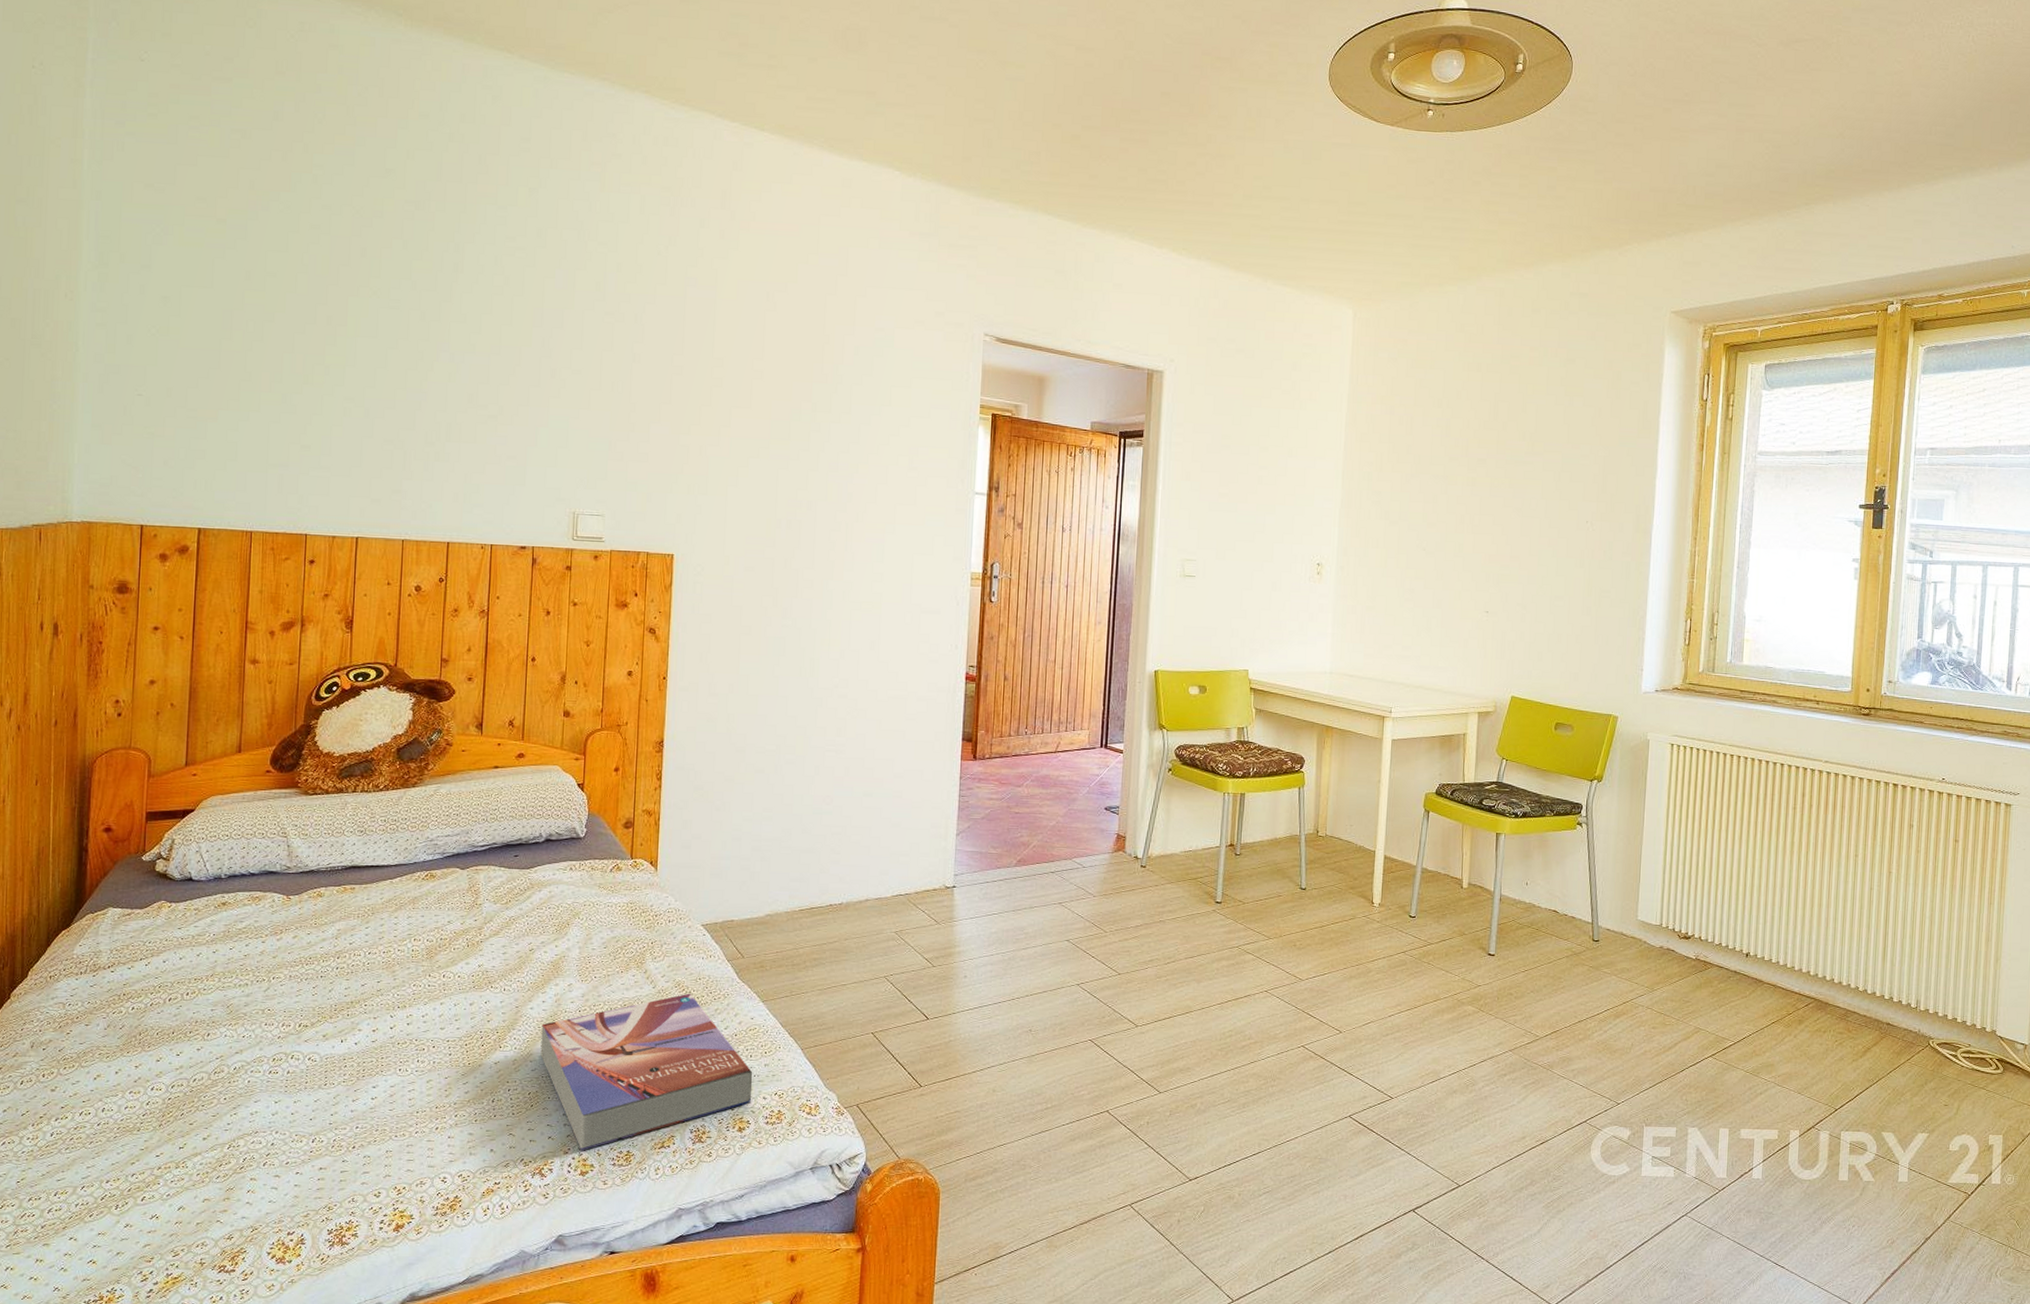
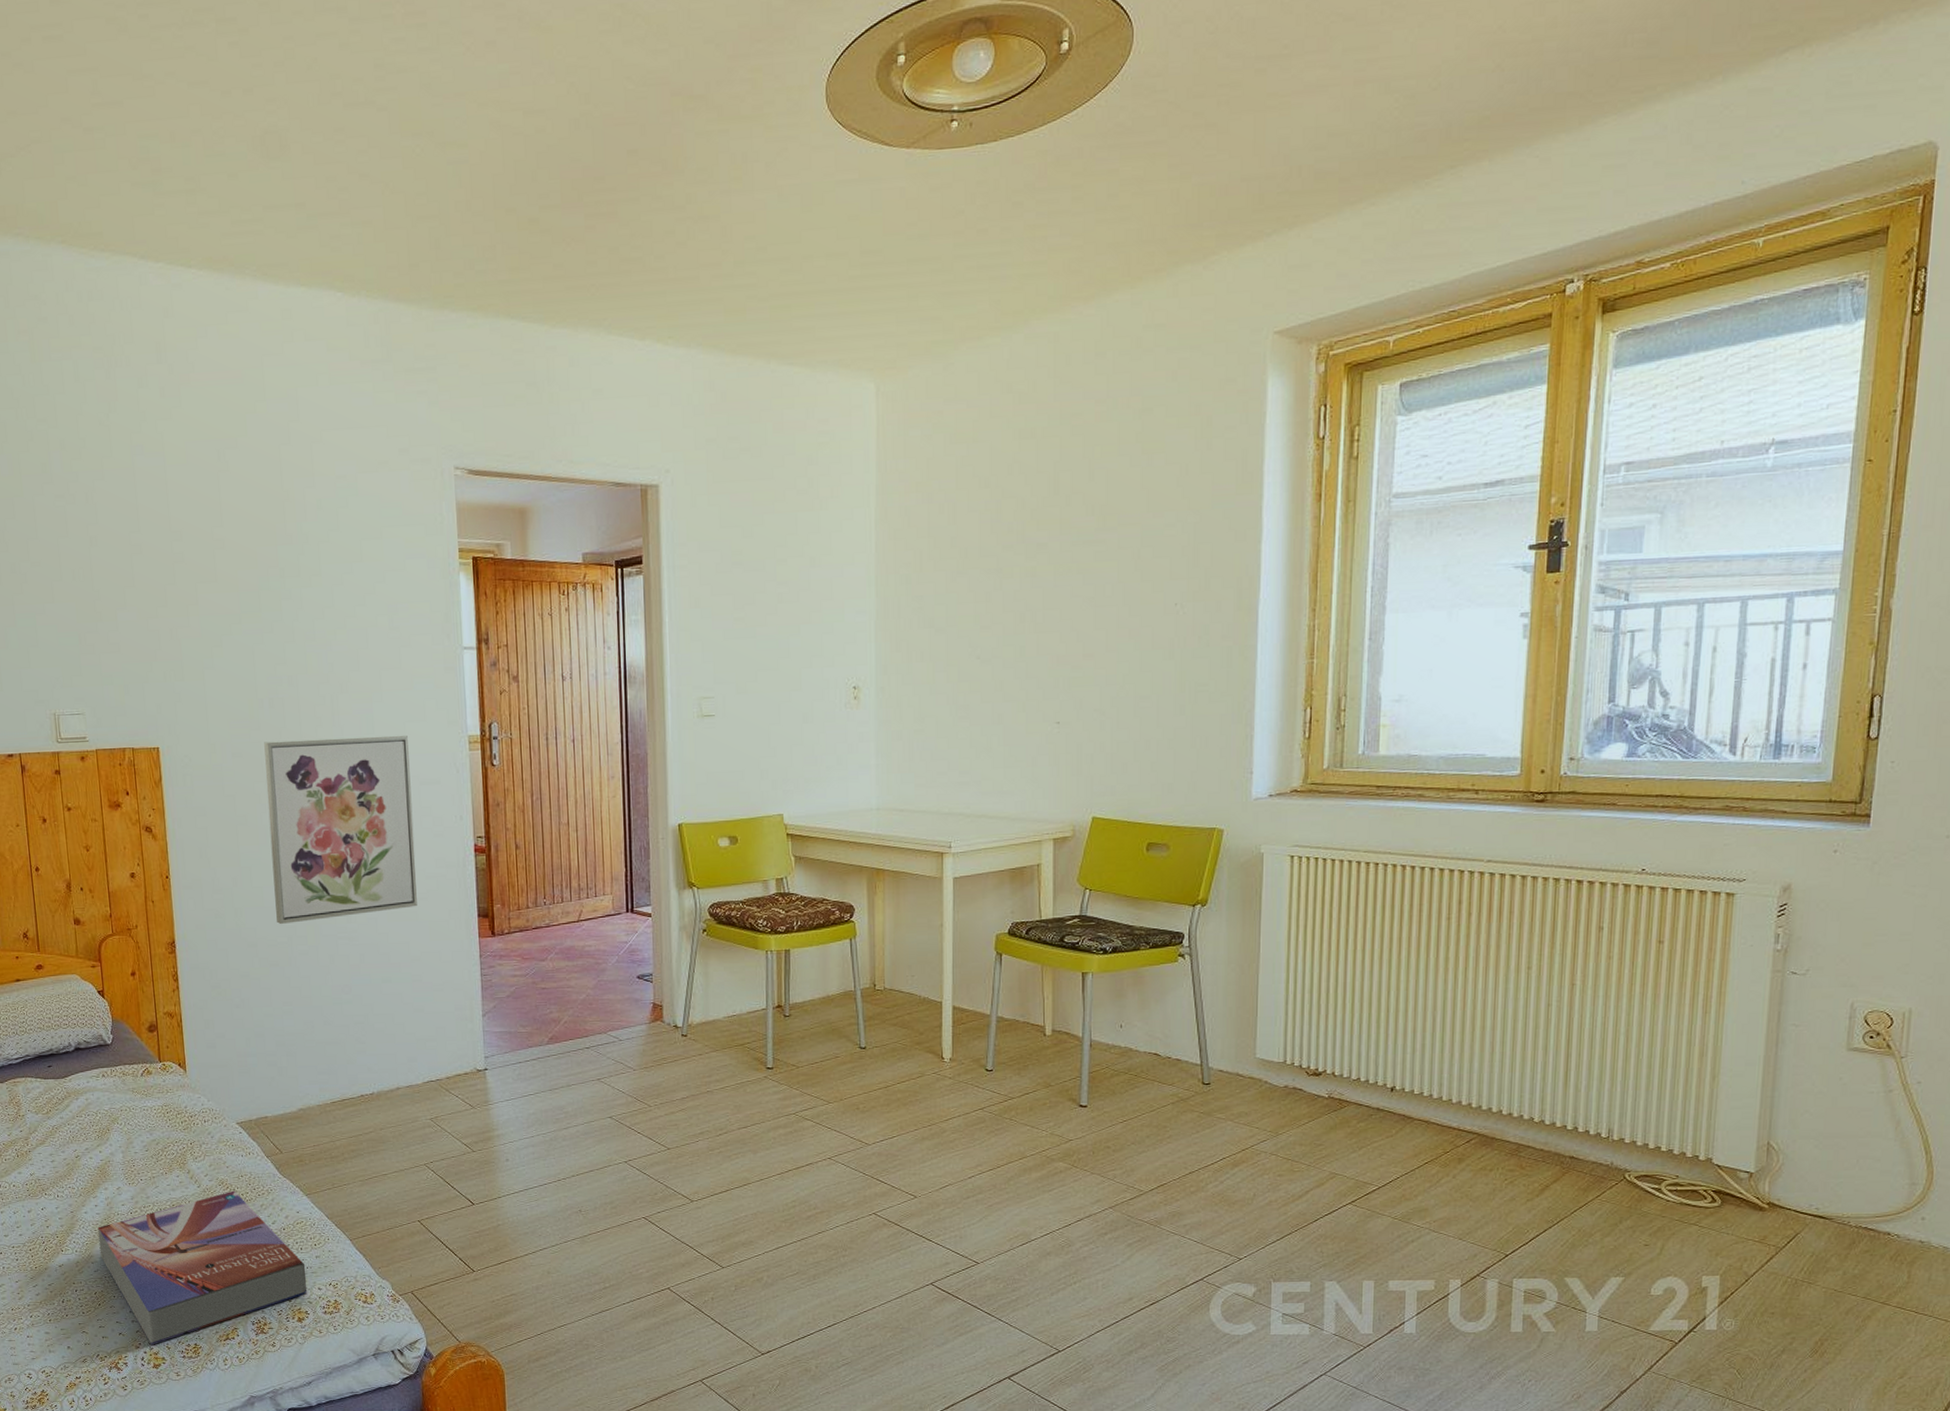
wall art: none [768,559,916,733] -> present [264,735,417,925]

